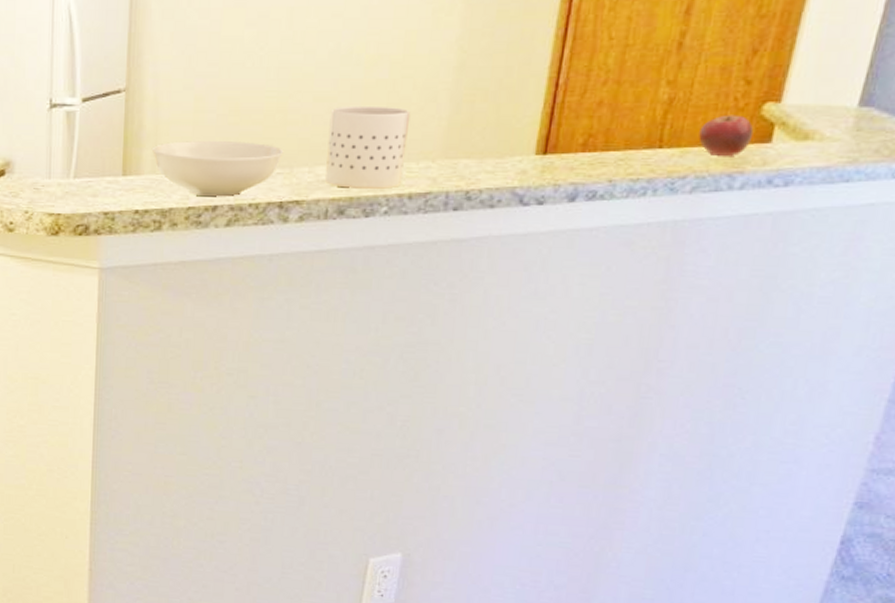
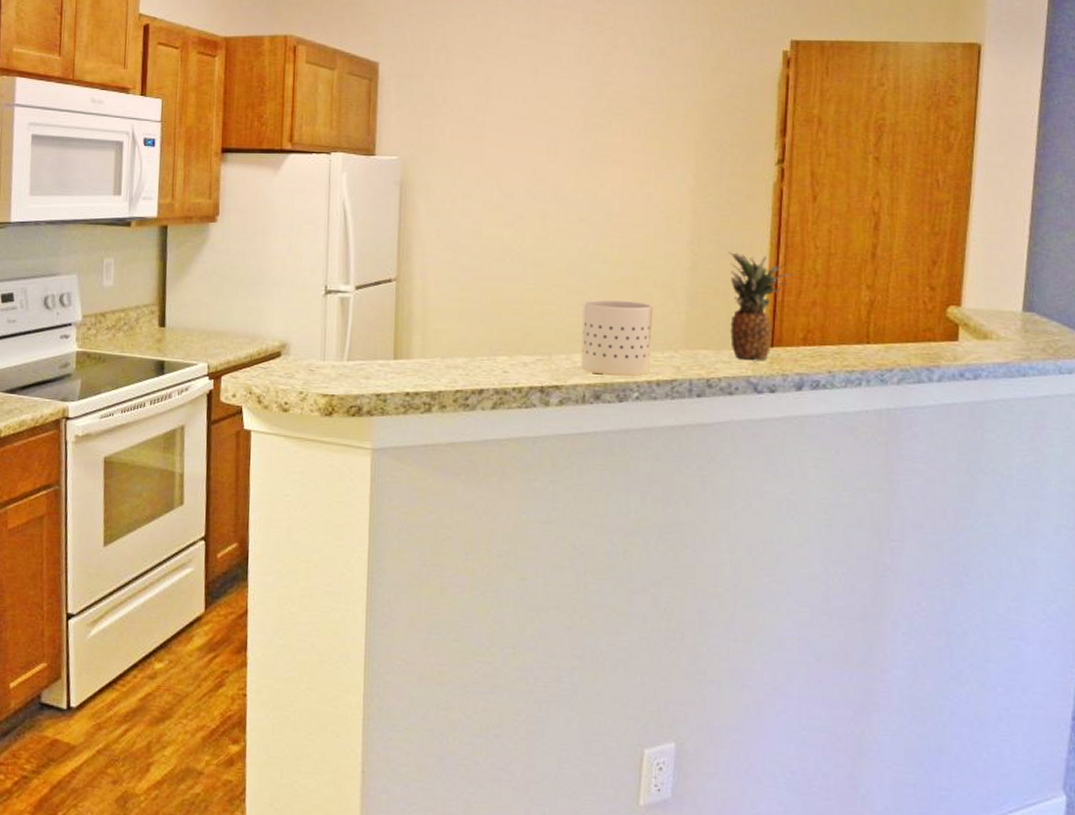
bowl: present [152,141,284,197] -> none [422,328,543,382]
fruit: none [497,46,577,169] -> present [728,251,791,360]
fruit: present [698,115,754,156] -> none [899,316,943,352]

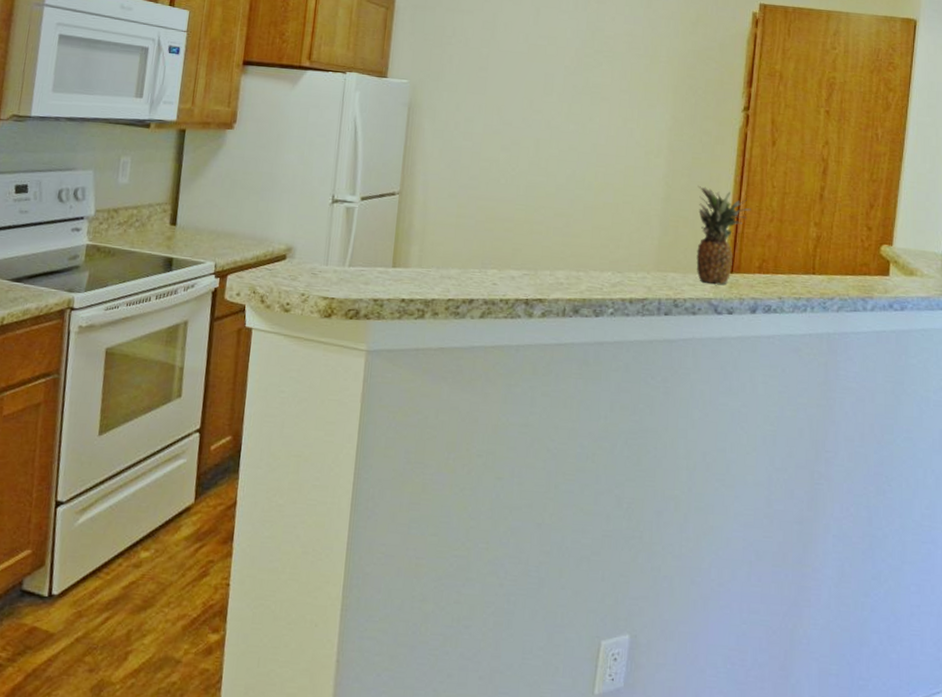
mug: present [580,299,653,377] -> none [562,222,630,294]

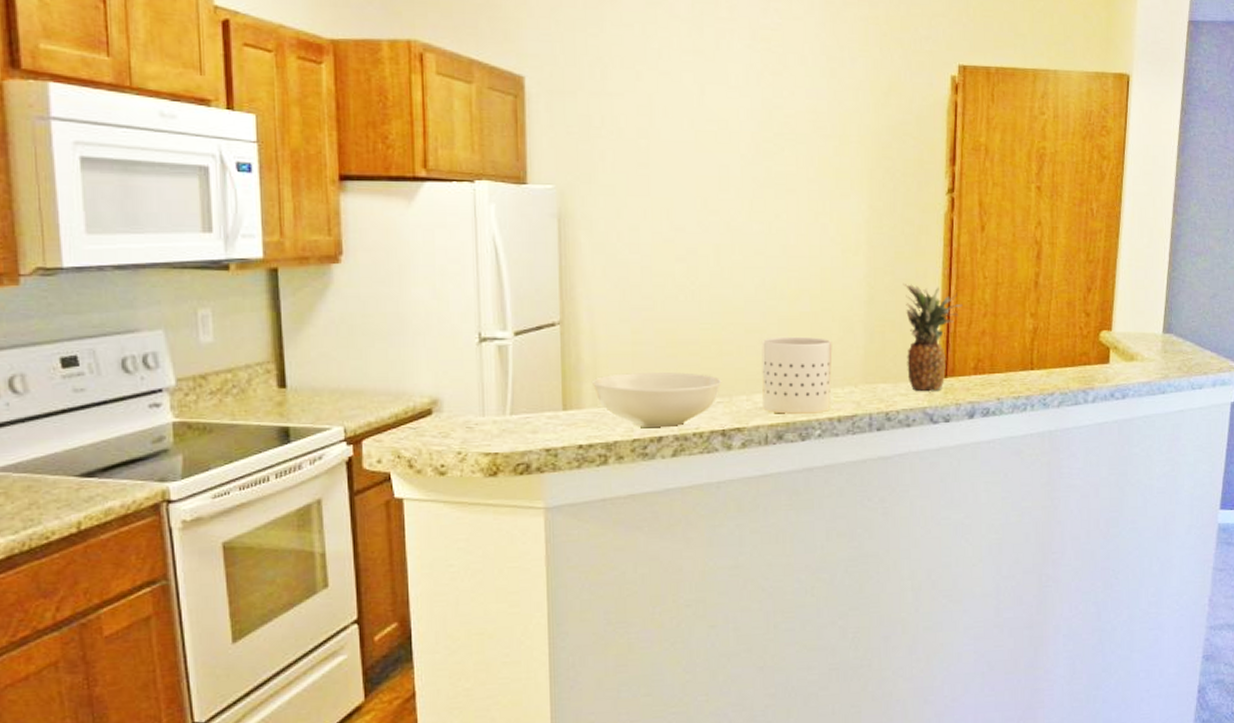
bowl: none [420,240,530,293] -> present [592,372,722,428]
mug: none [562,222,630,294] -> present [761,336,833,415]

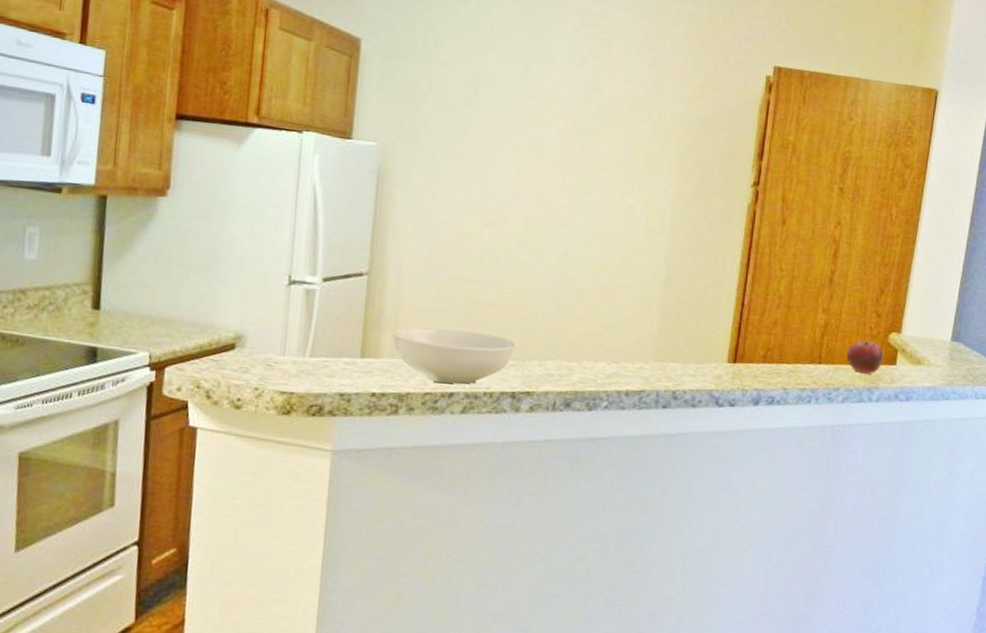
mug: present [761,336,833,415] -> none [553,307,628,386]
fruit: present [903,283,963,391] -> none [697,267,758,375]
fruit: none [1059,341,1096,375] -> present [846,340,884,374]

